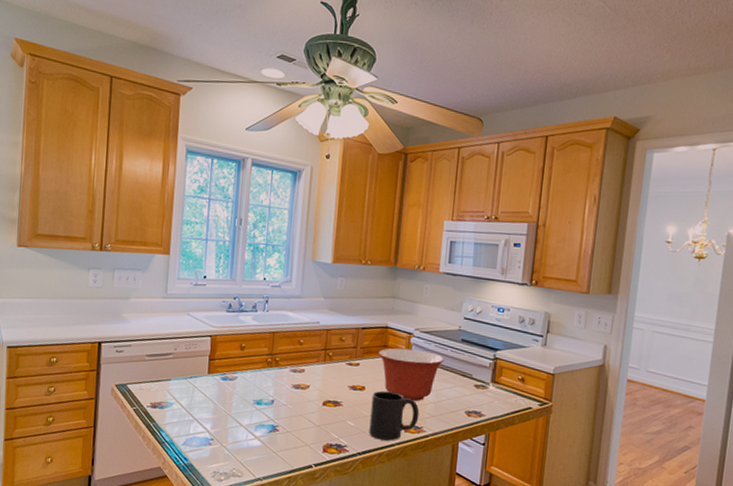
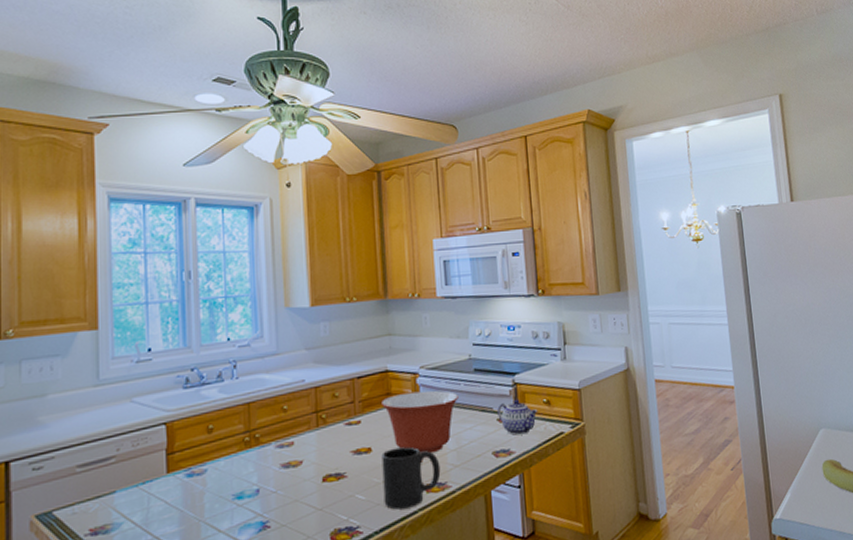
teapot: none [475,371,512,403] -> present [497,399,538,435]

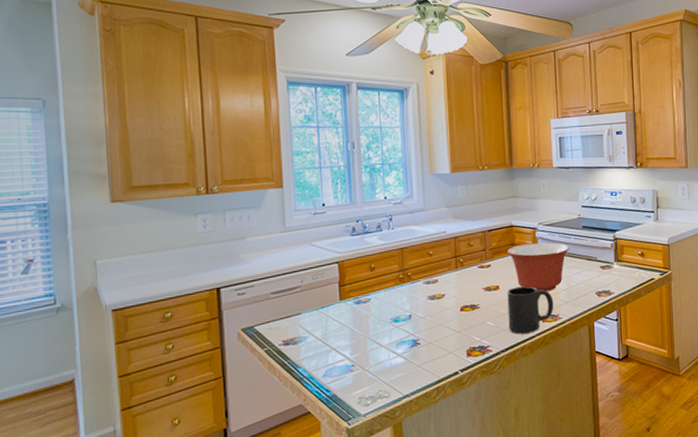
teapot: present [497,399,538,435] -> none [601,251,634,280]

